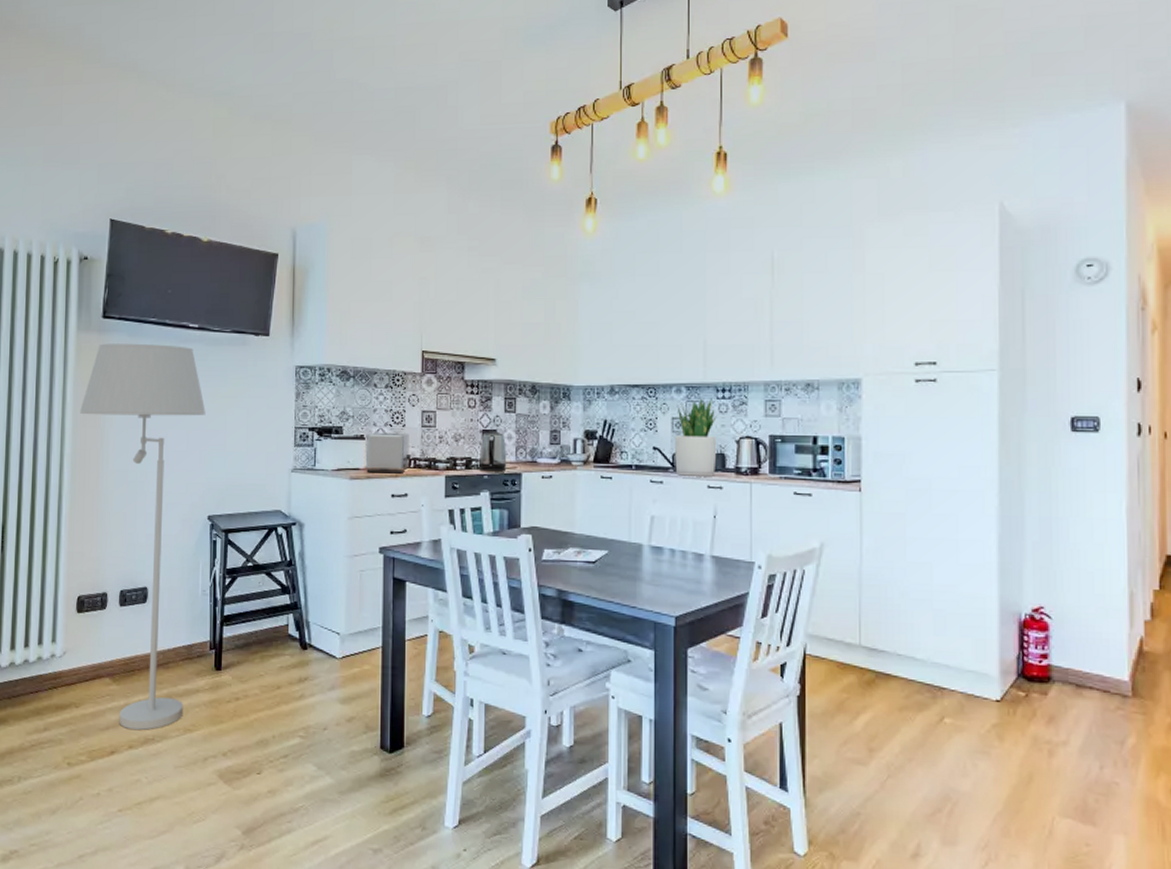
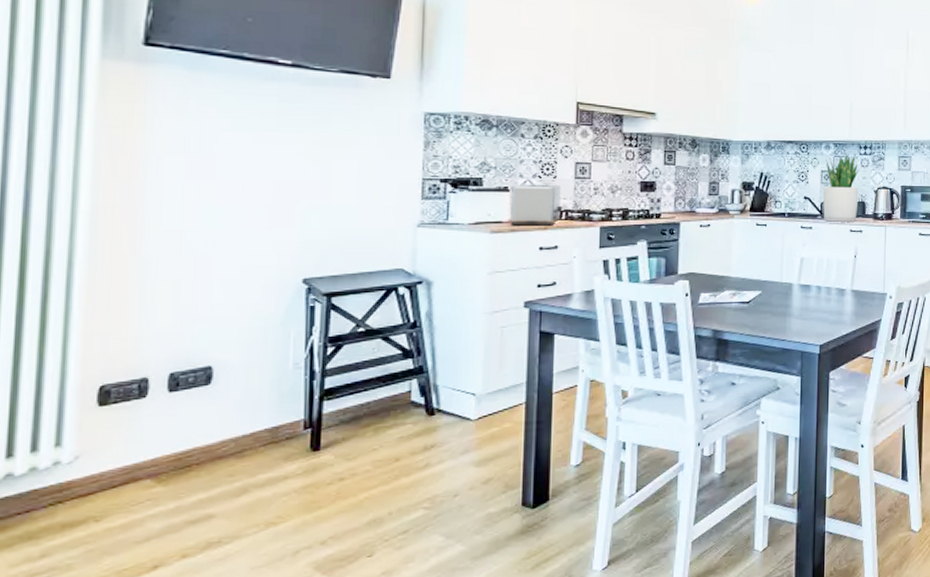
floor lamp: present [80,343,206,731] -> none [105,76,301,536]
kettle: present [478,431,507,472] -> none [635,183,666,222]

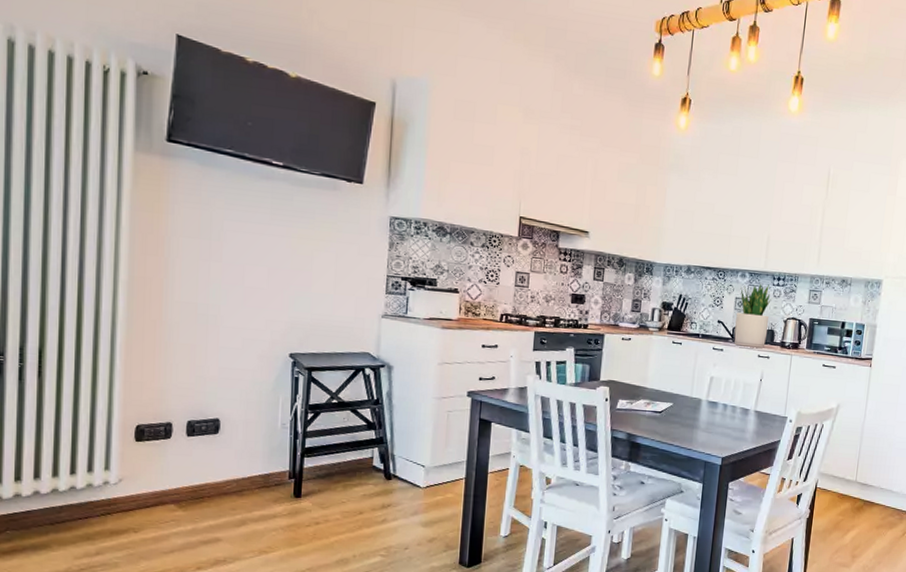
toaster: present [509,184,563,226] -> none [457,287,504,327]

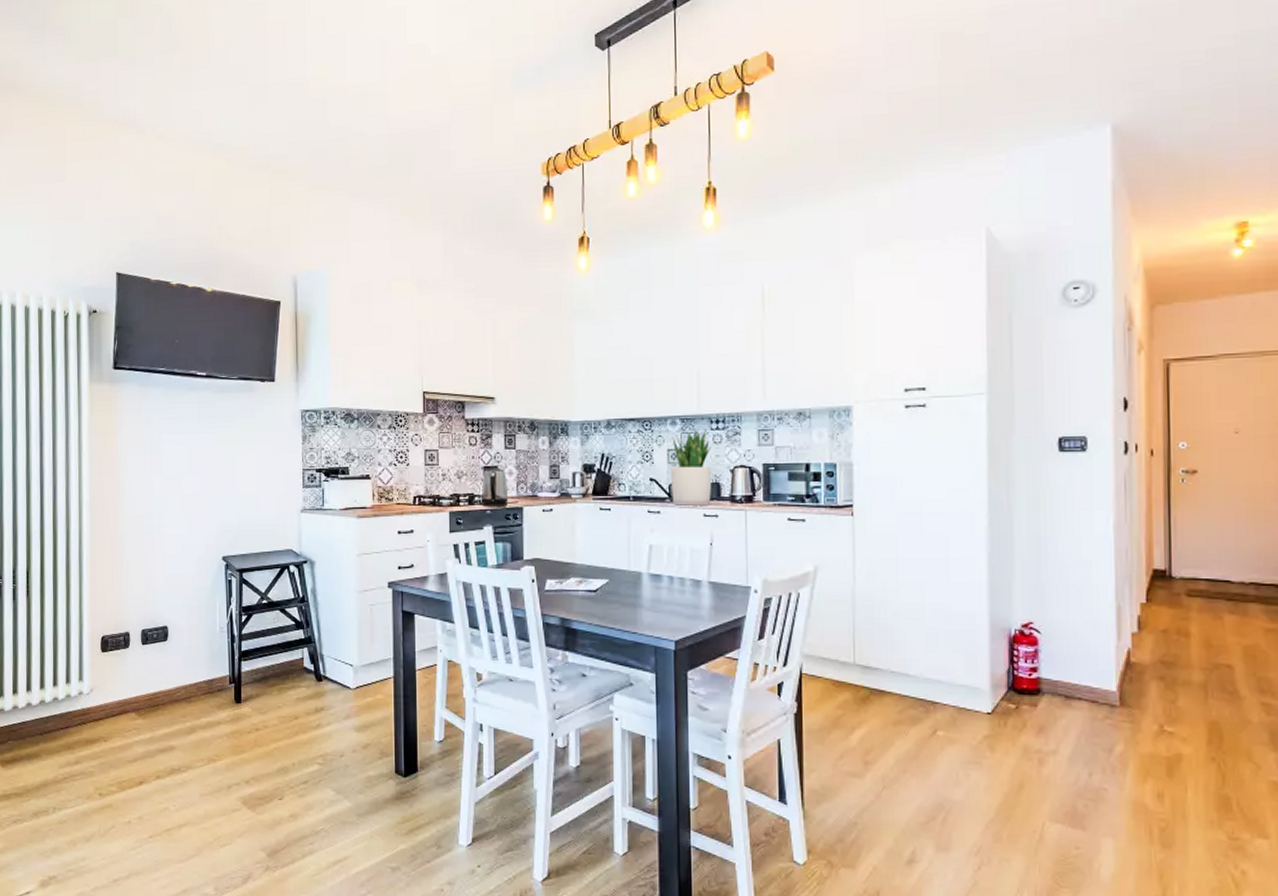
kettle: none [565,295,593,332] -> present [481,467,509,507]

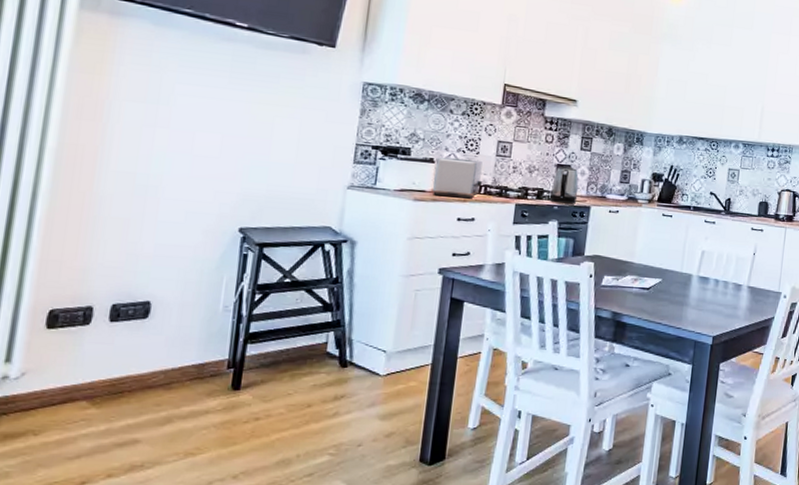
toaster: none [372,471,416,511] -> present [432,157,483,199]
planter: present [671,428,712,505] -> none [726,153,765,221]

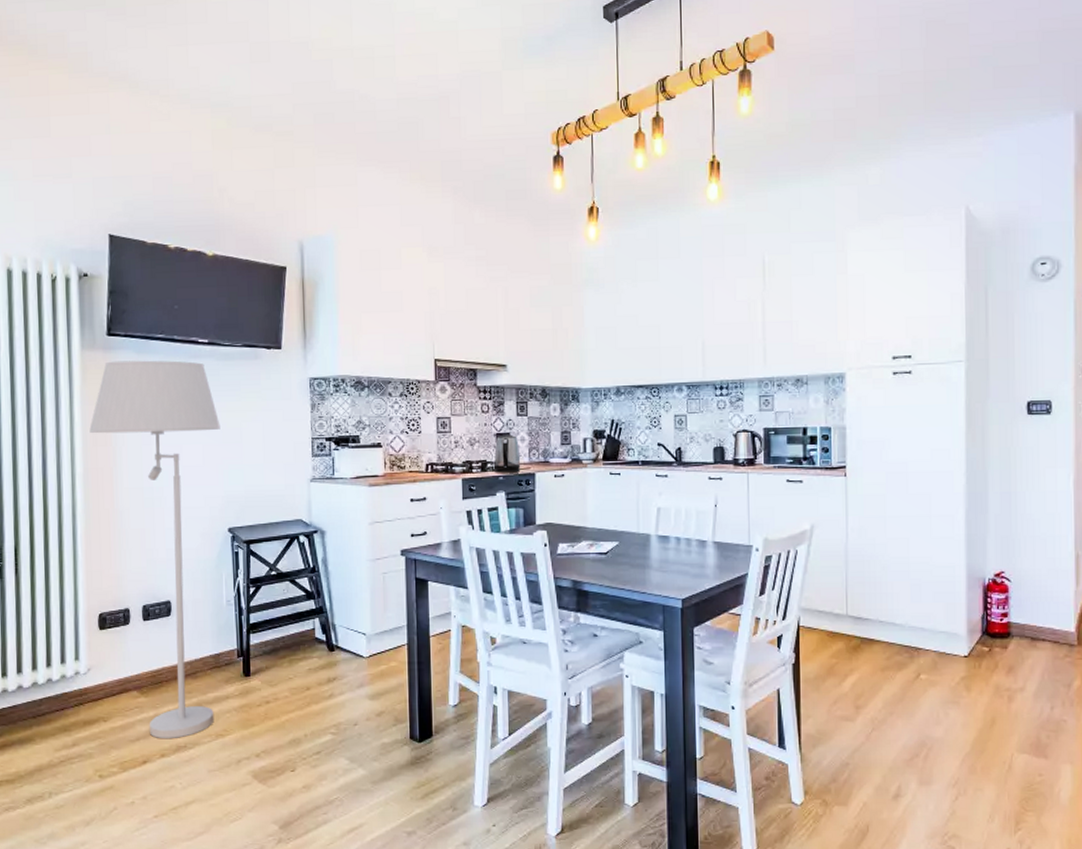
floor lamp: none [74,28,248,458] -> present [89,360,221,739]
toaster: present [432,157,483,199] -> none [383,439,429,479]

